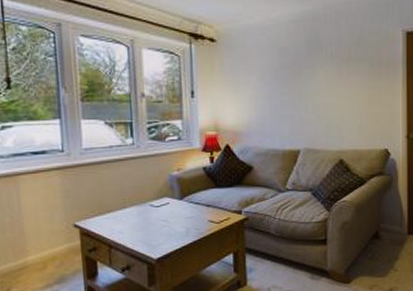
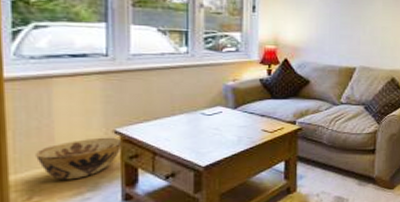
woven basket: none [10,230,83,273] -> present [36,137,124,181]

